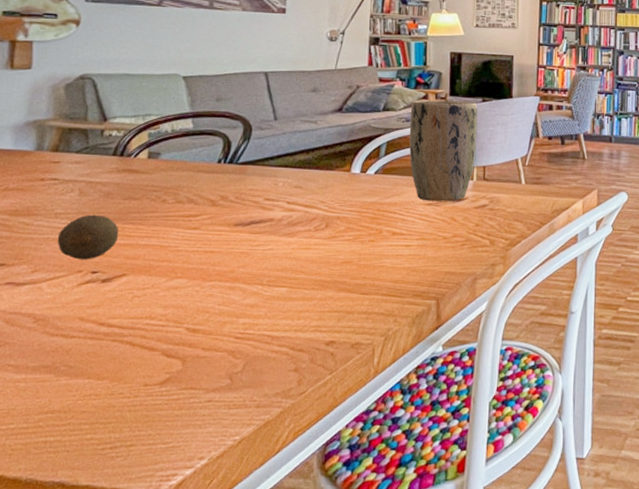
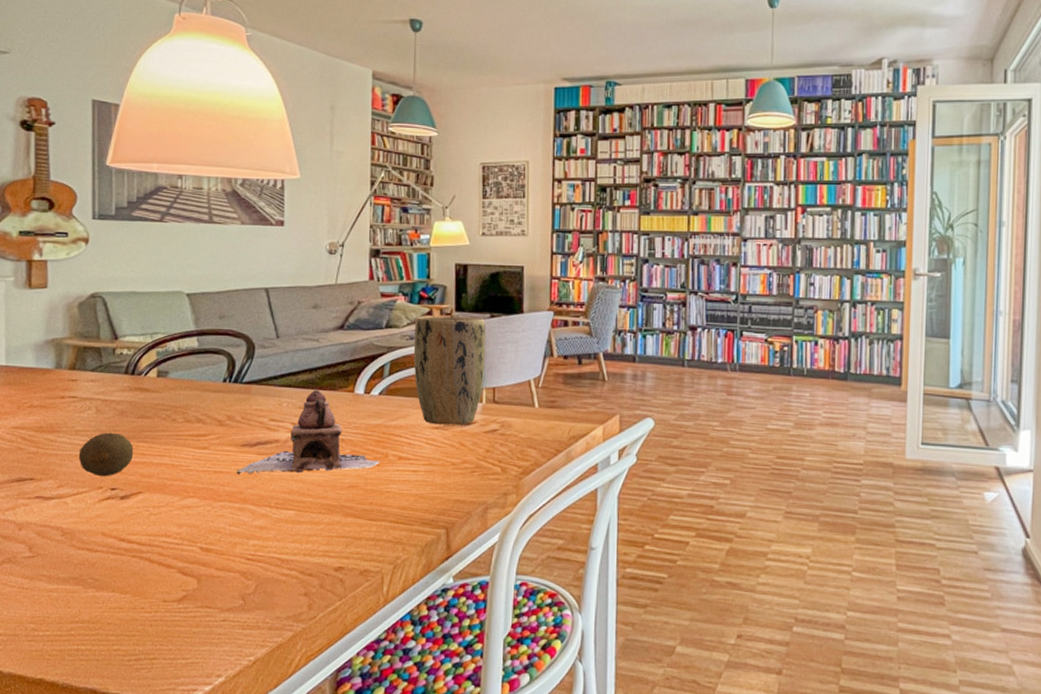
teapot: none [228,170,374,254] -> present [236,390,380,475]

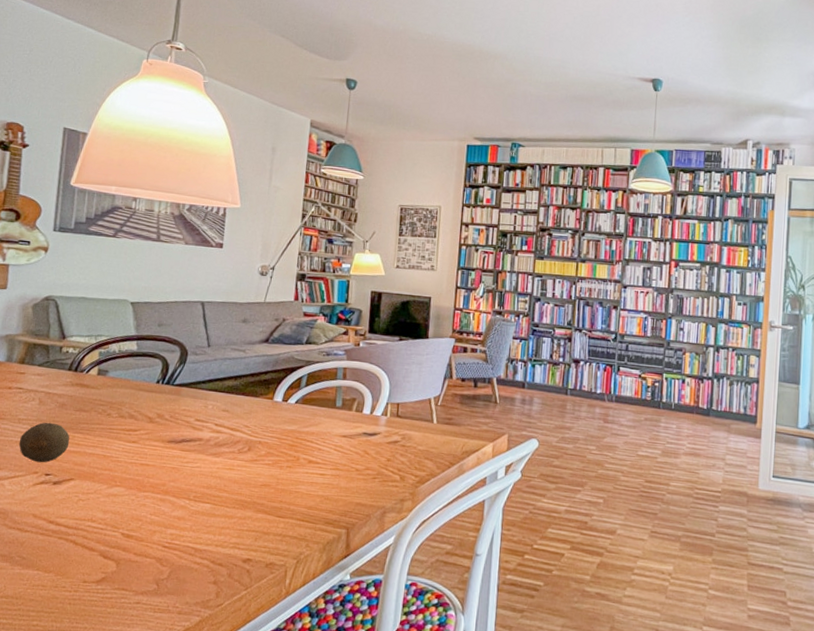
teapot: present [236,390,380,475] -> none [161,395,291,471]
plant pot: present [413,316,486,425] -> none [328,335,395,435]

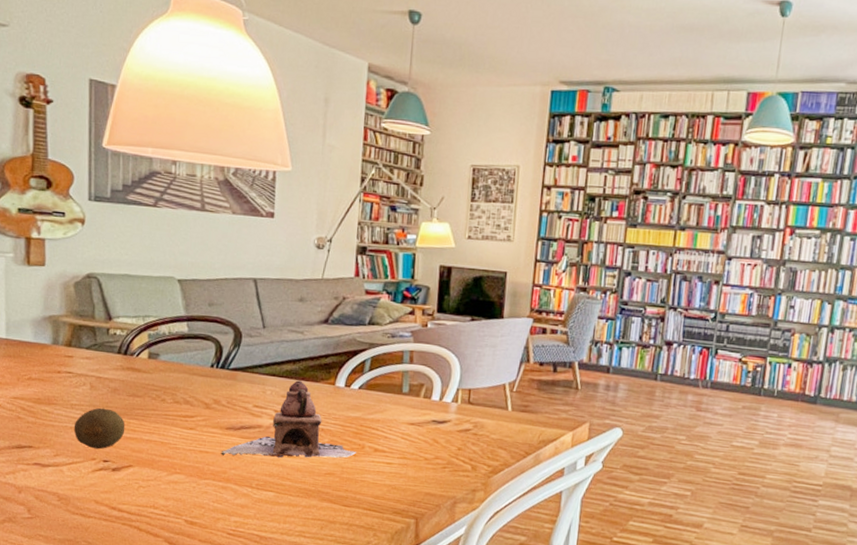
teapot: none [161,395,291,471] -> present [221,380,356,458]

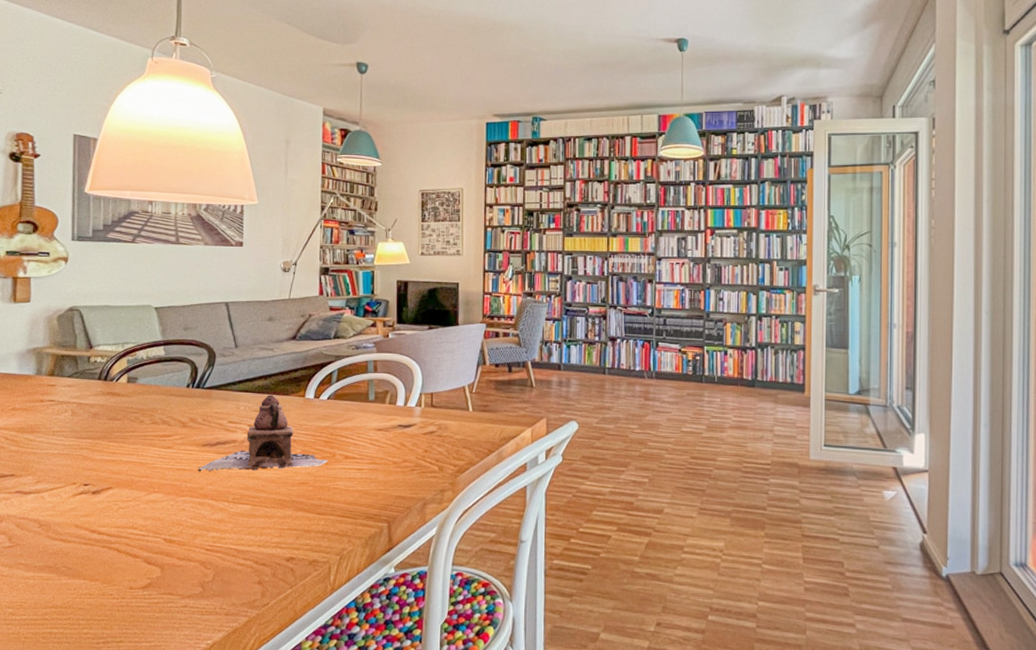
fruit: present [74,407,125,450] -> none [55,433,105,474]

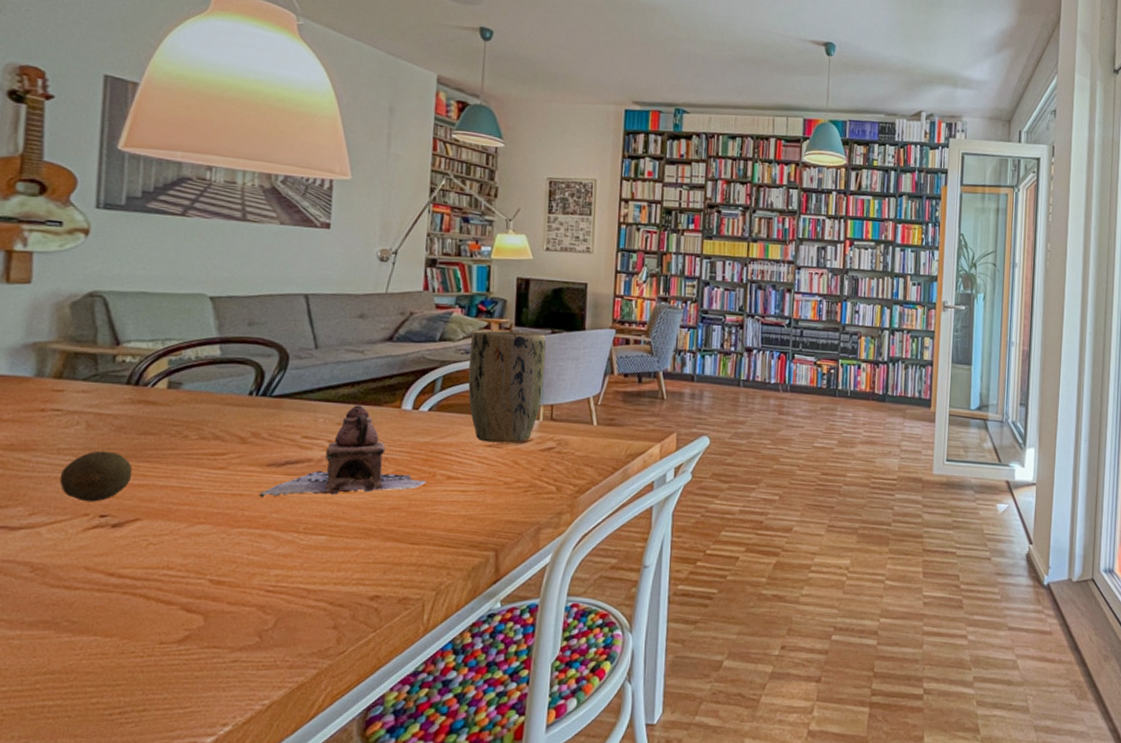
fruit: none [55,433,105,474] -> present [59,450,133,502]
plant pot: none [359,328,425,428] -> present [468,330,546,443]

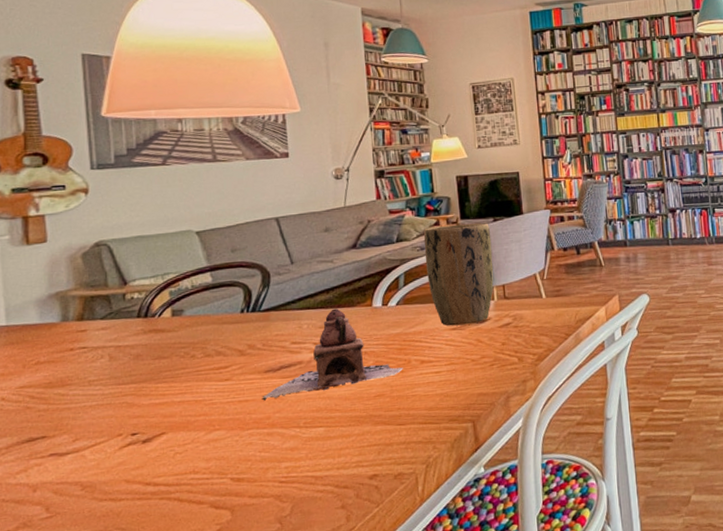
fruit: present [59,450,133,502] -> none [93,377,153,424]

